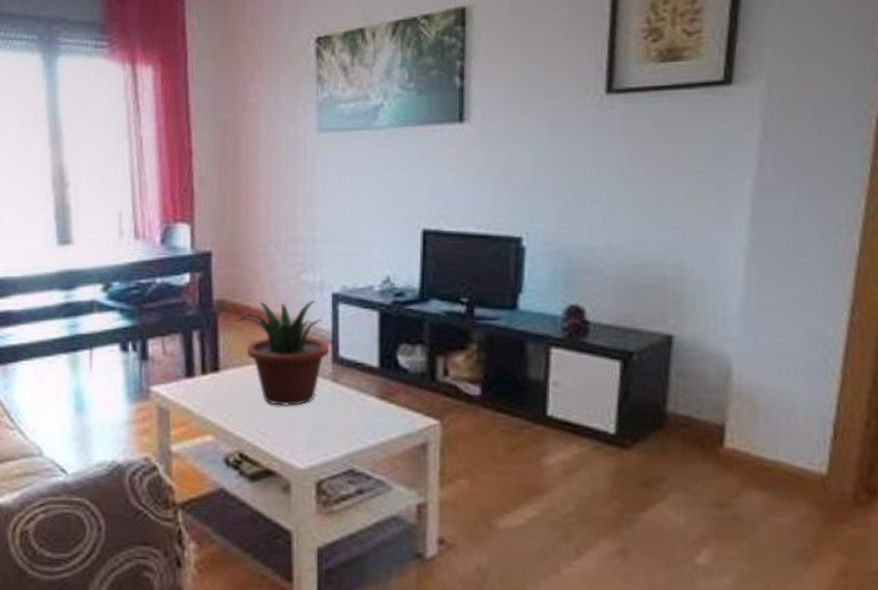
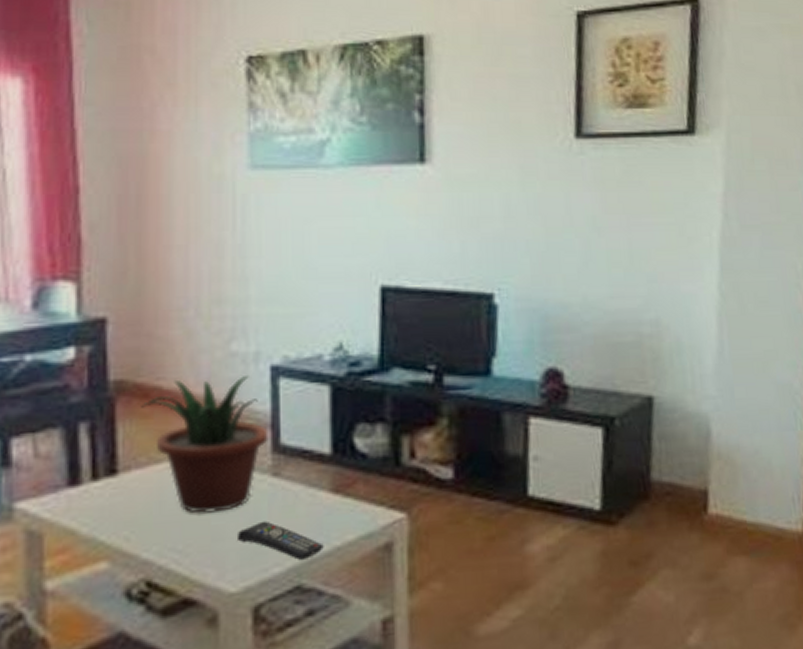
remote control: none [306,416,372,451] -> present [238,521,324,561]

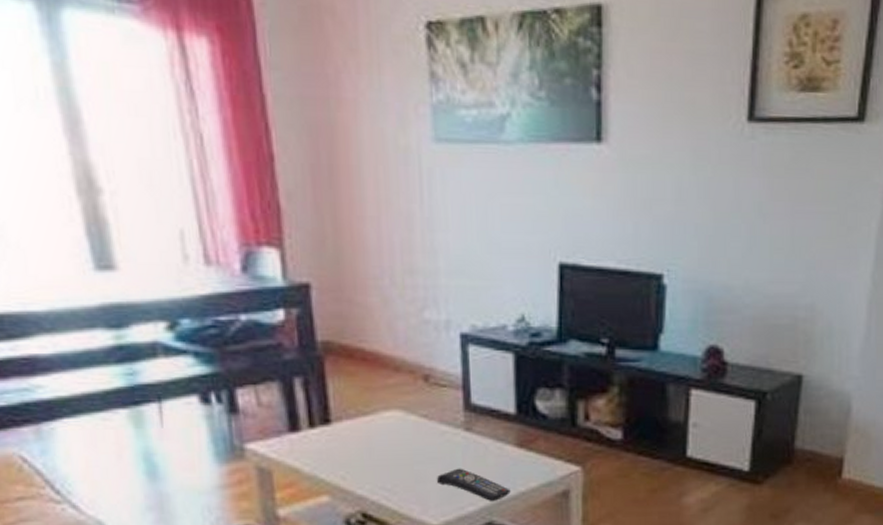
potted plant: present [141,376,269,513] -> none [347,342,461,459]

